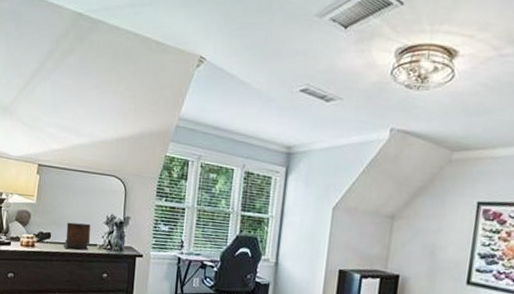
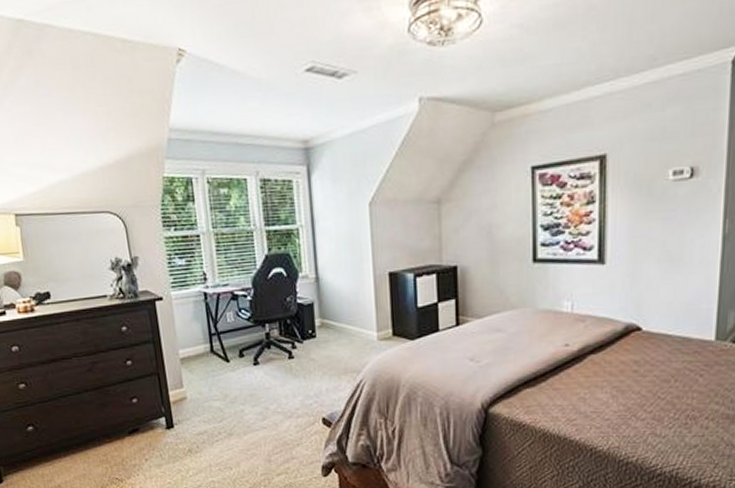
jewelry box: present [64,222,91,251] -> none [65,273,99,307]

